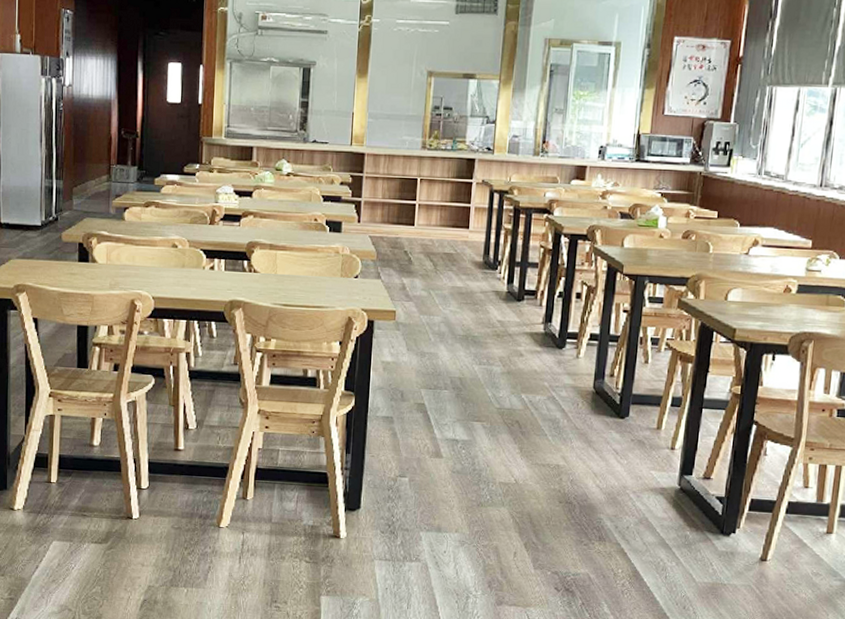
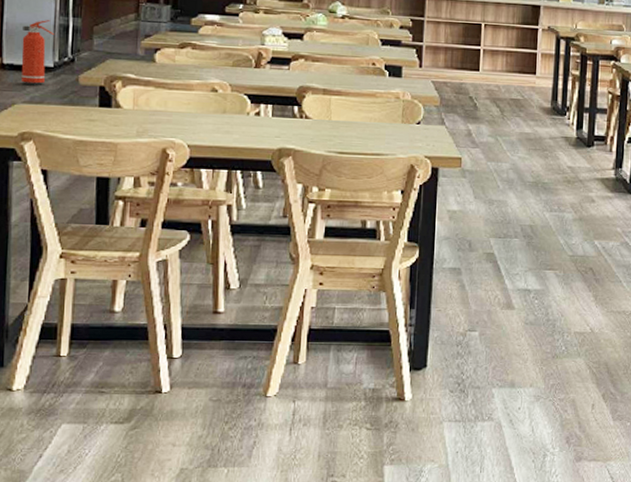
fire extinguisher: none [15,182,41,242] -> present [21,20,54,85]

